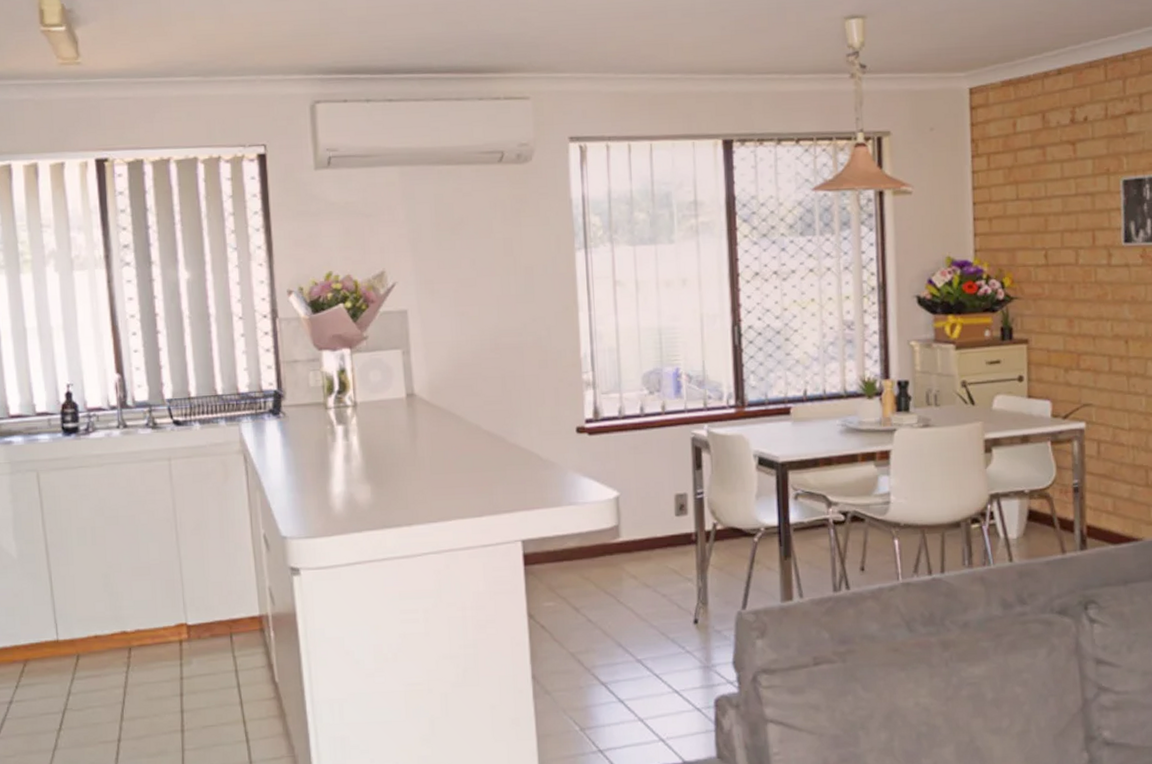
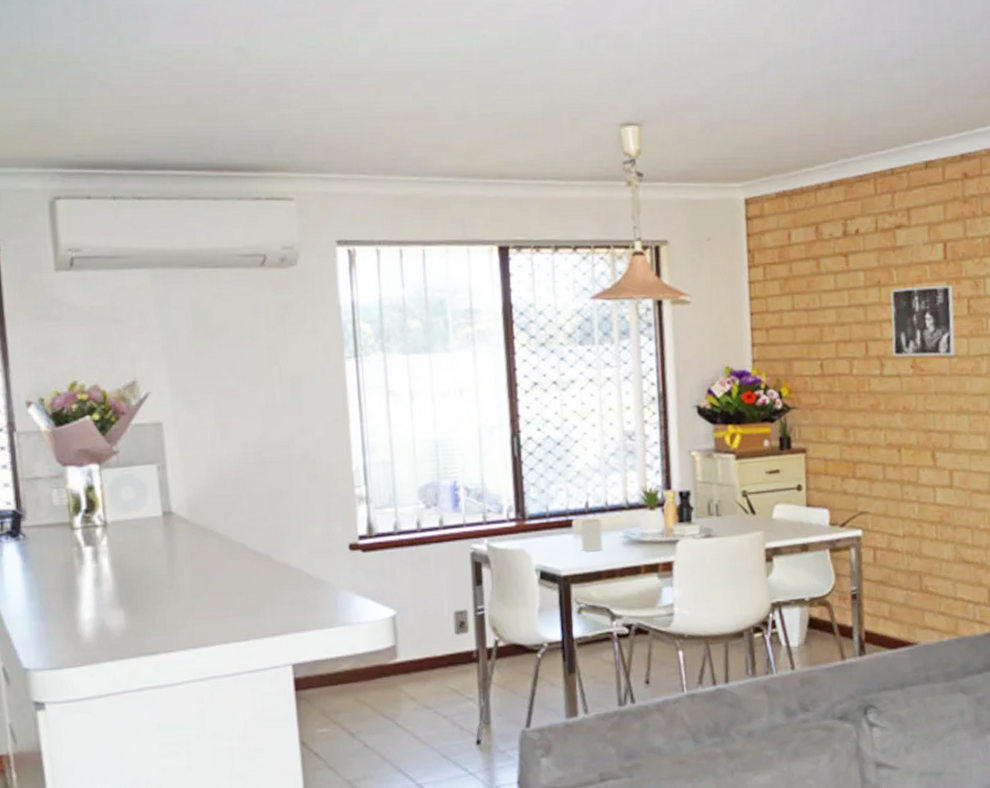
cup: none [798,407,821,440] -> present [580,519,603,552]

